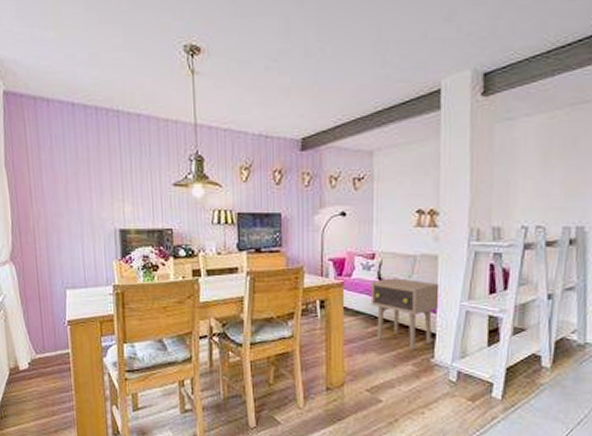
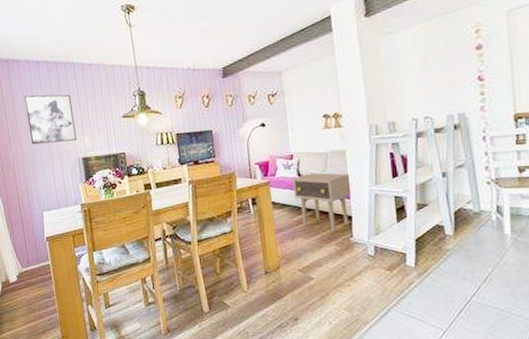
wall art: none [53,144,115,207] -> present [24,94,77,145]

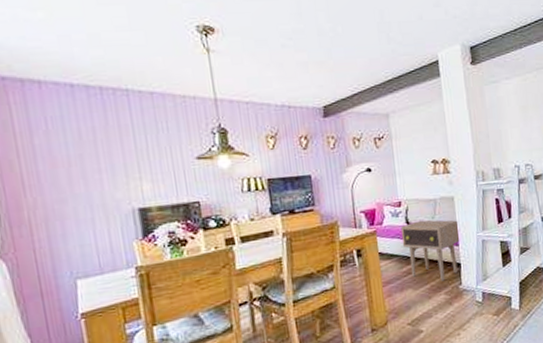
wall art: present [24,94,77,145] -> none [49,127,132,193]

